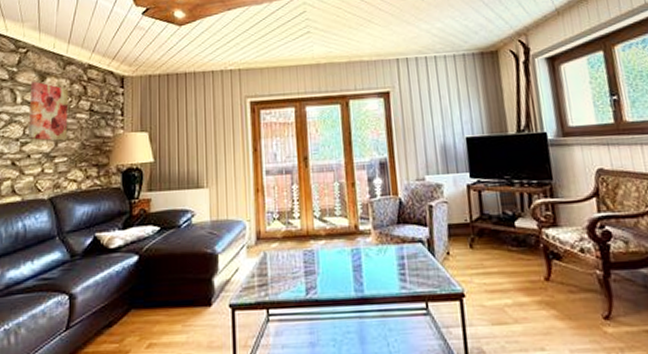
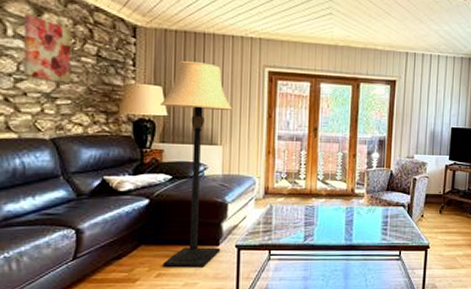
lamp: none [146,102,217,335] -> present [159,61,233,268]

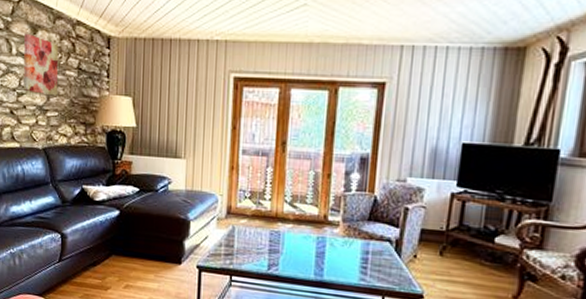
lamp: present [159,61,233,268] -> none [129,70,197,285]

